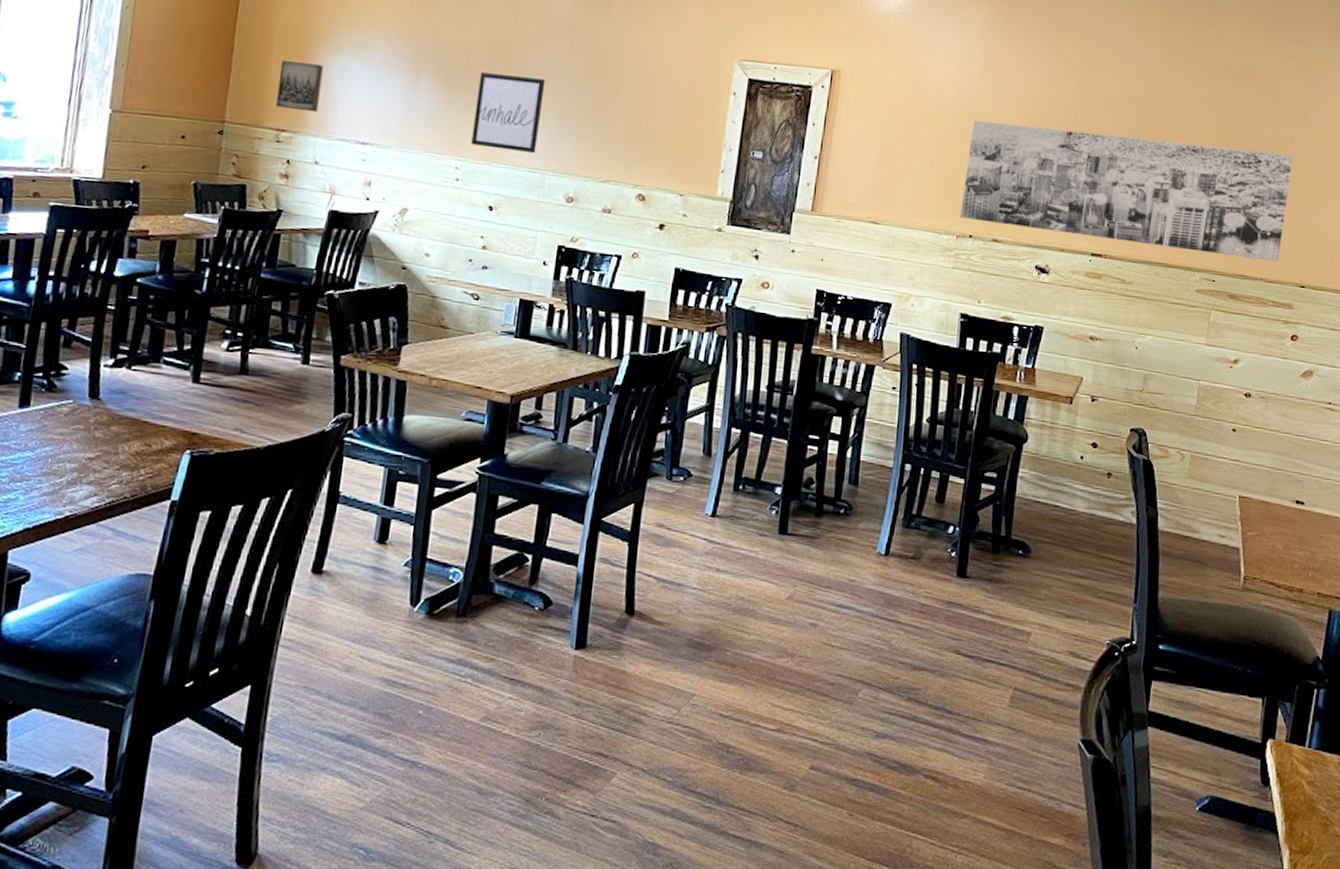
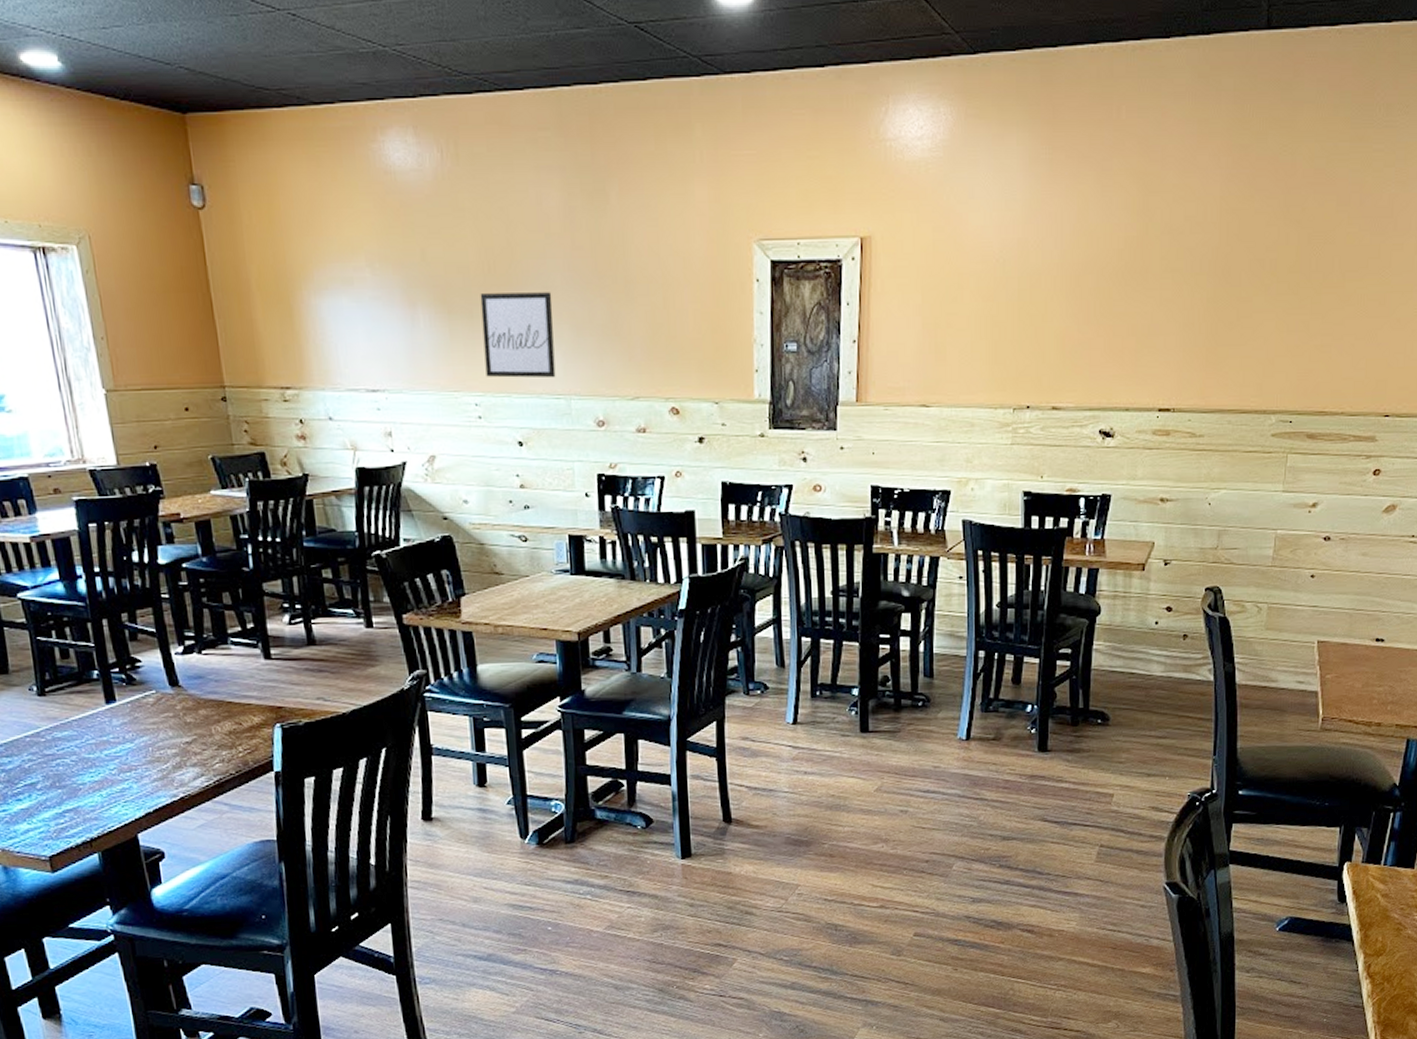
wall art: present [276,61,324,112] -> none [266,309,318,364]
wall art: present [960,120,1293,262] -> none [1015,267,1379,393]

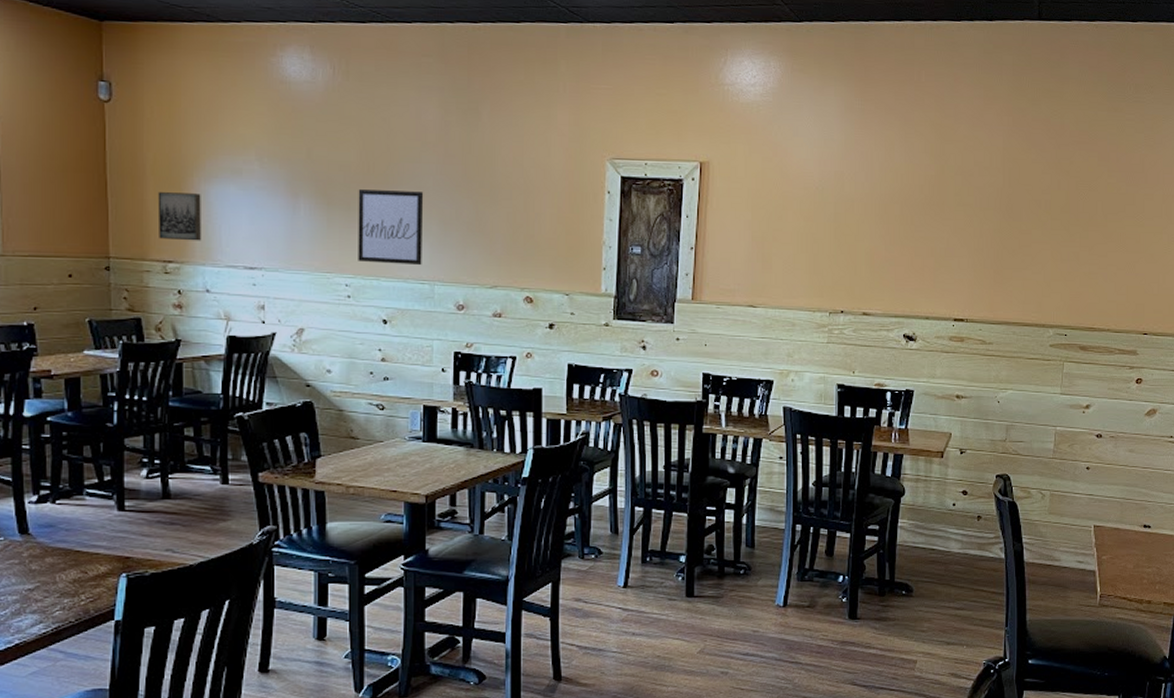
wall art: none [266,309,318,364] -> present [157,192,201,241]

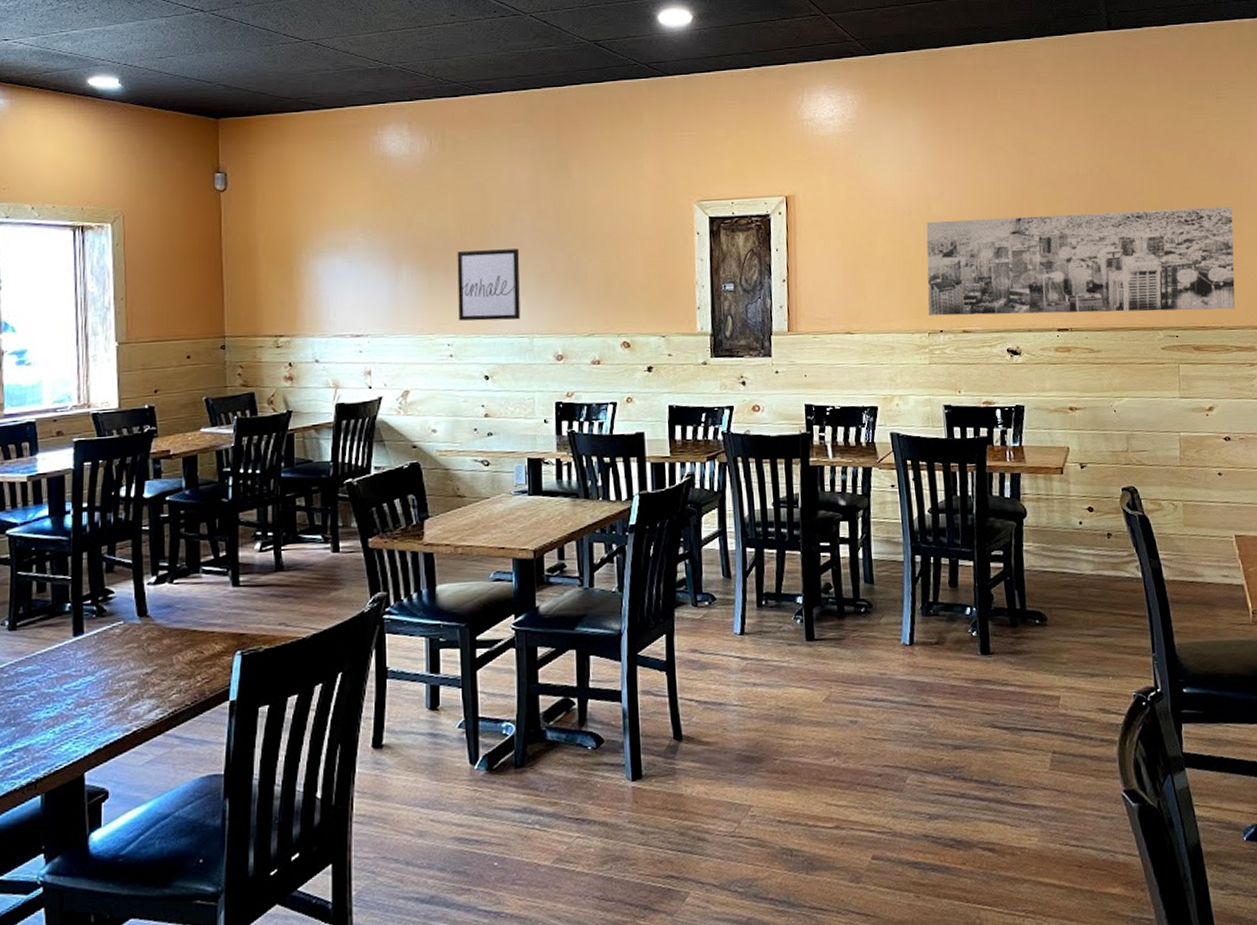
wall art: present [157,192,201,241] -> none [269,269,310,315]
wall art: none [831,201,1134,313] -> present [926,206,1236,316]

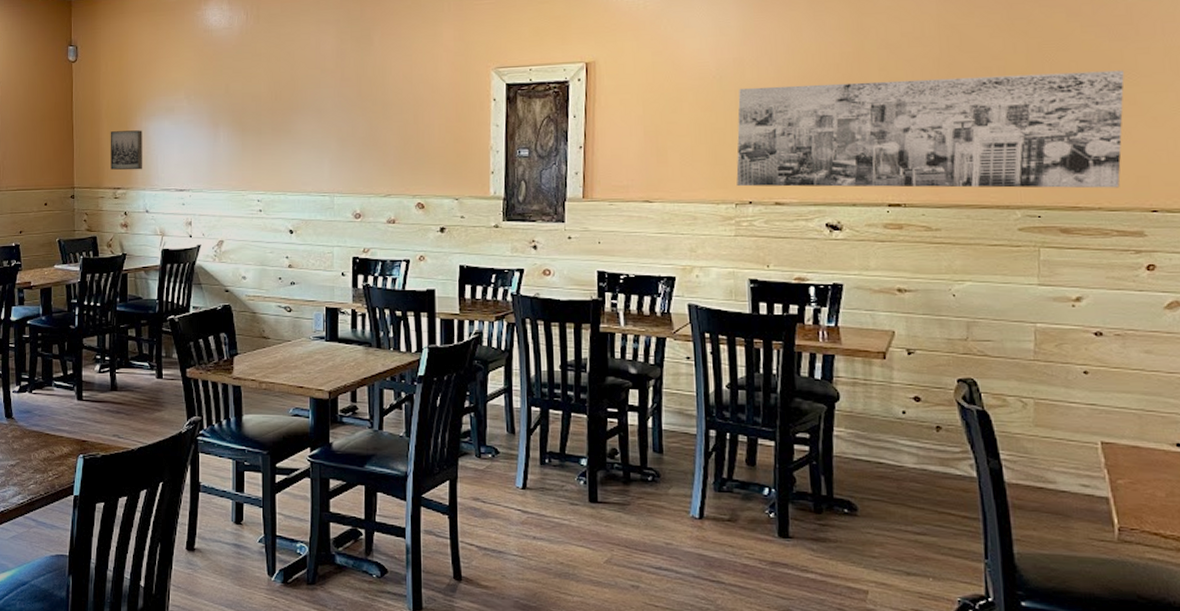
wall art: none [269,269,310,315] -> present [110,130,143,170]
wall art: present [457,249,521,321] -> none [268,113,324,180]

